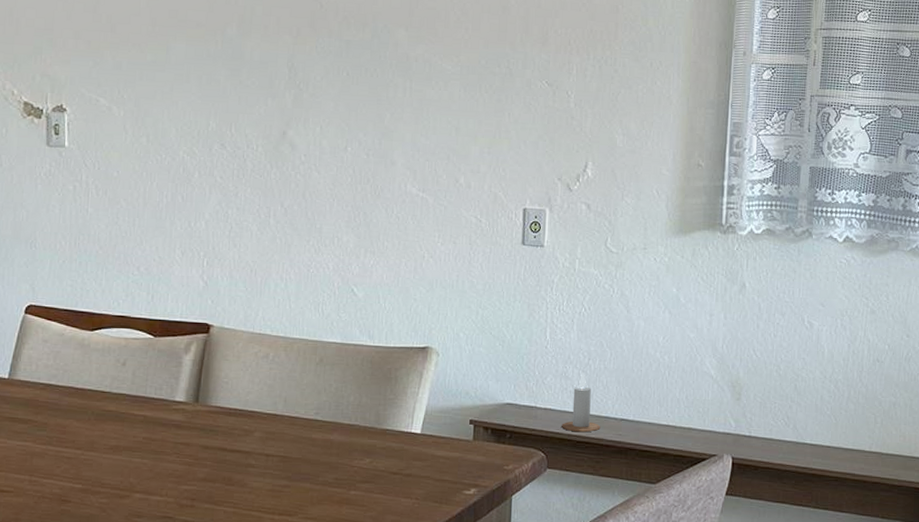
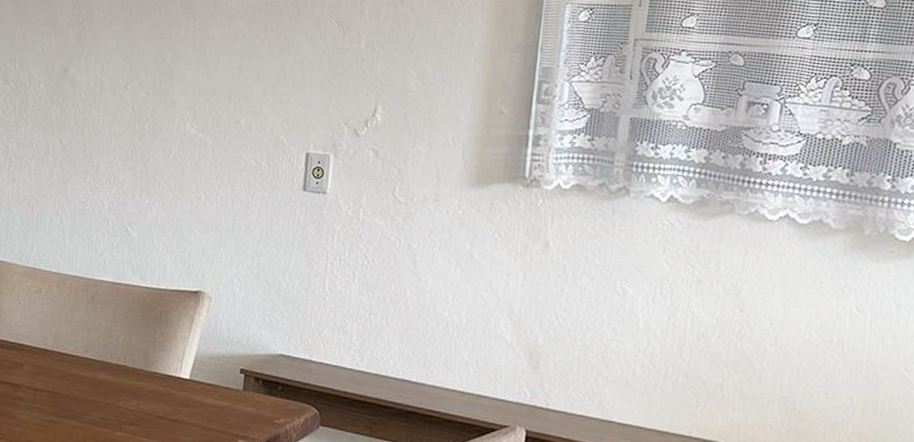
candle: present [561,373,601,433] -> none [337,328,380,392]

